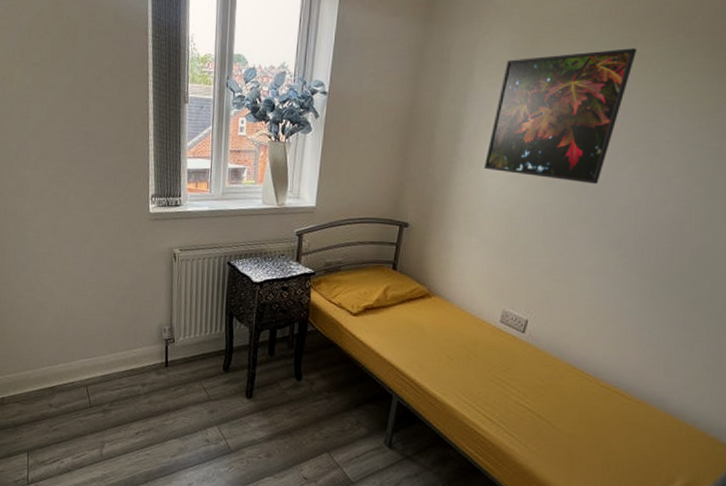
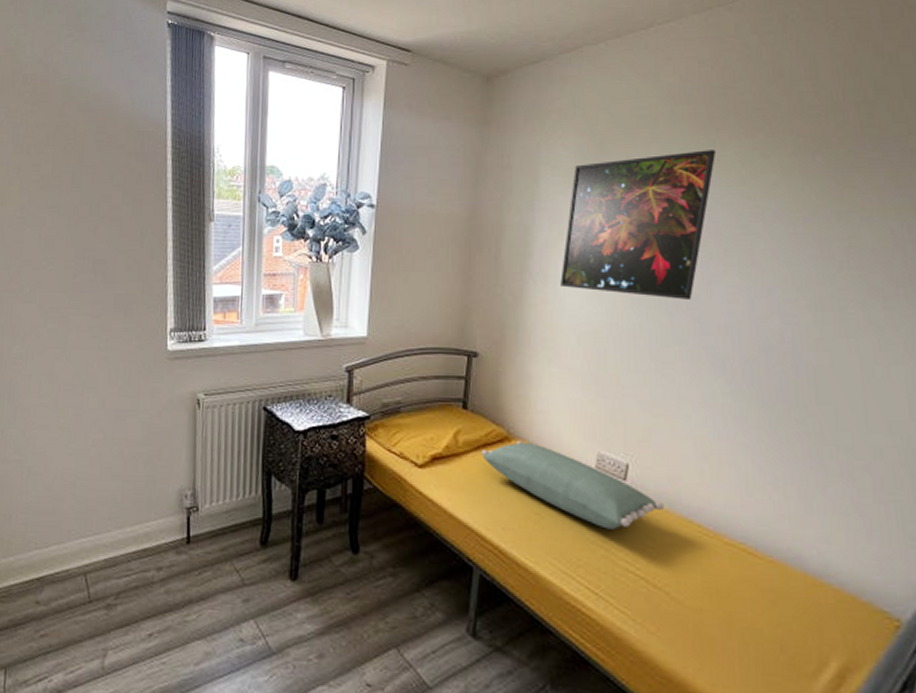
pillow: none [405,297,555,372] -> present [481,440,665,530]

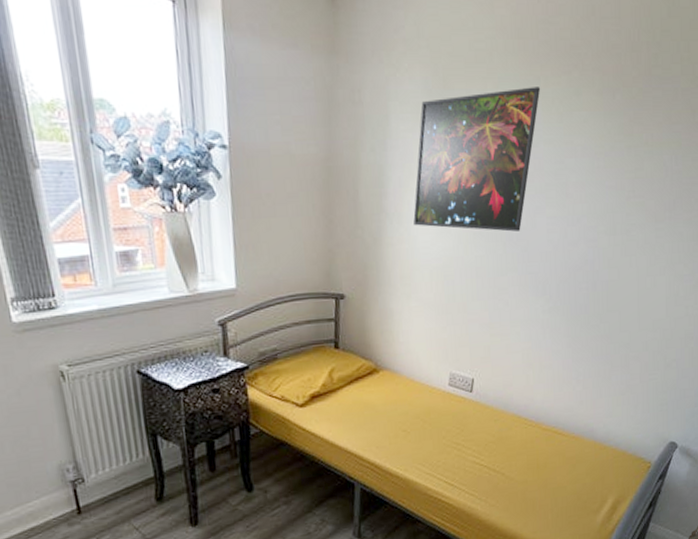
pillow: present [481,440,665,530] -> none [353,370,501,434]

